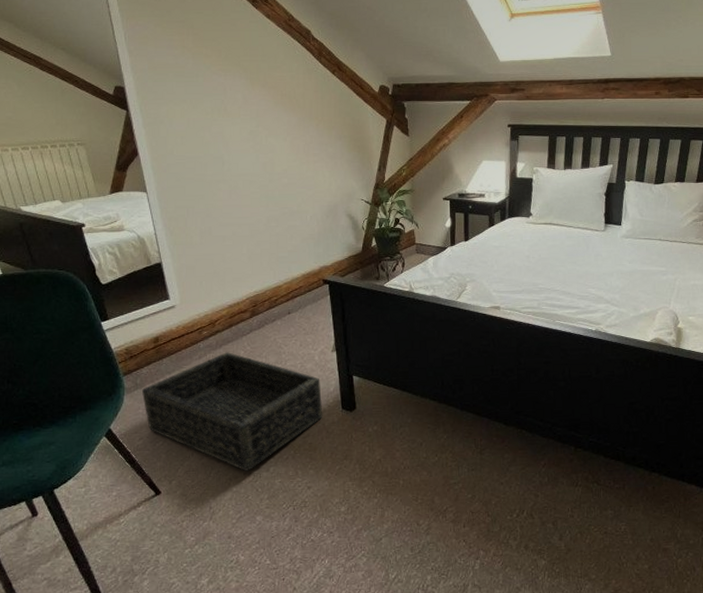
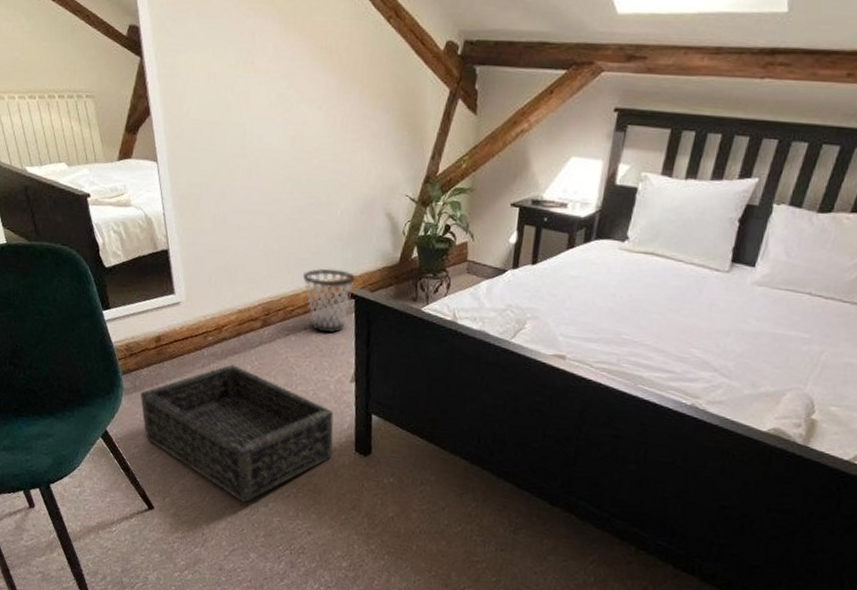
wastebasket: none [283,262,327,315] -> present [303,268,355,333]

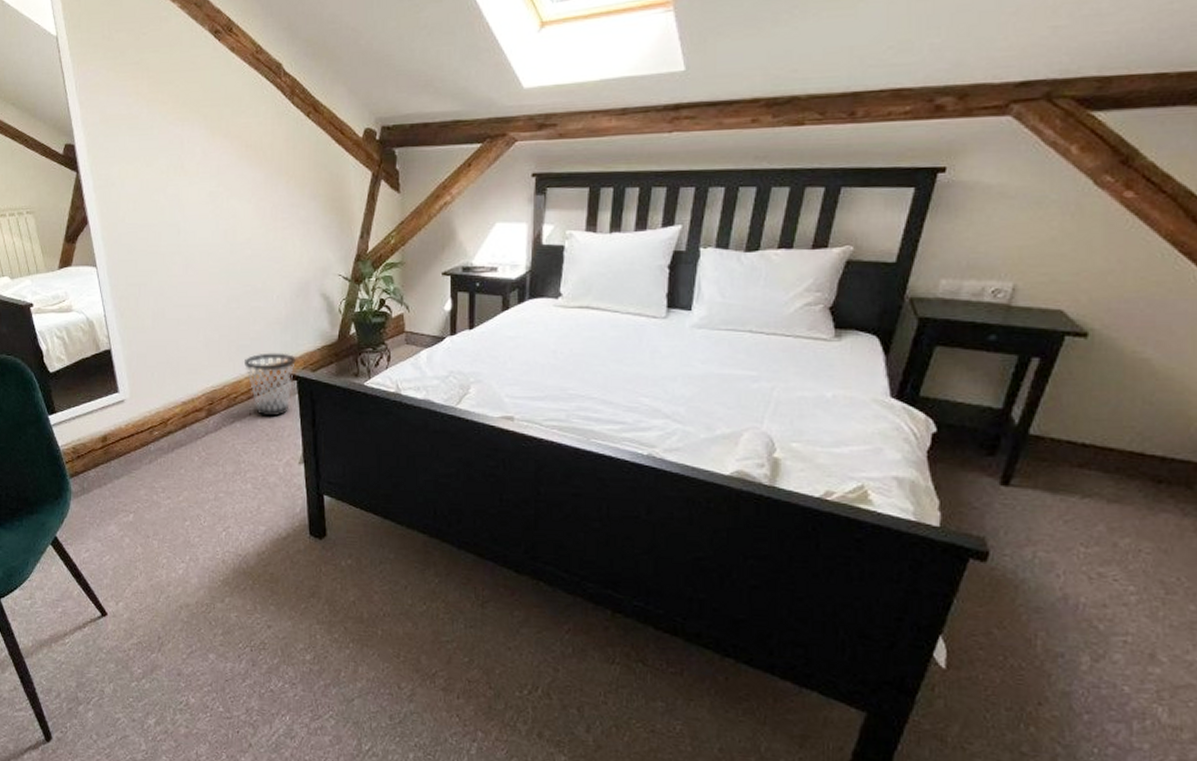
basket: present [141,364,334,502] -> none [89,457,287,599]

